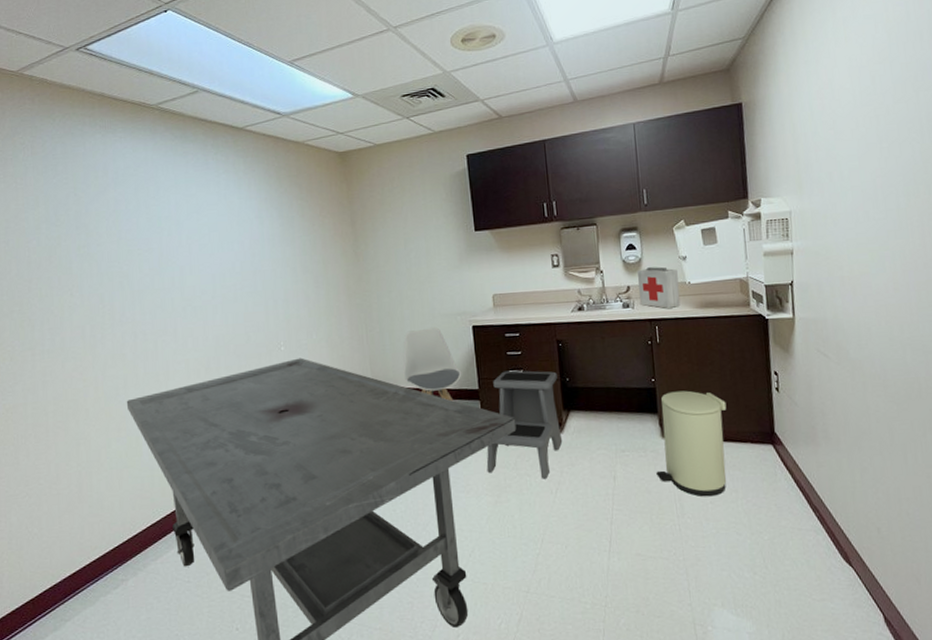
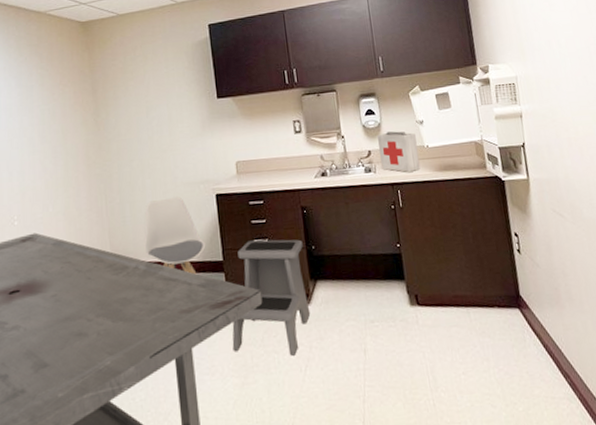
pedal bin: present [656,390,727,497] -> none [407,255,477,368]

